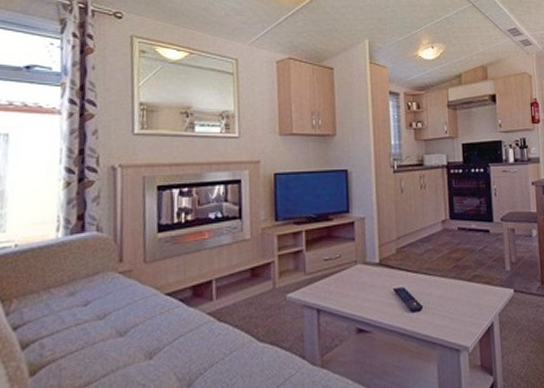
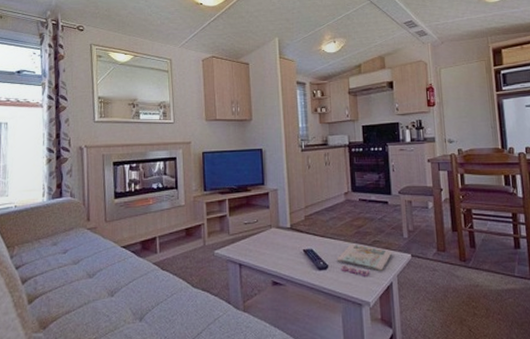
magazine: none [432,279,493,318] -> present [336,243,392,278]

